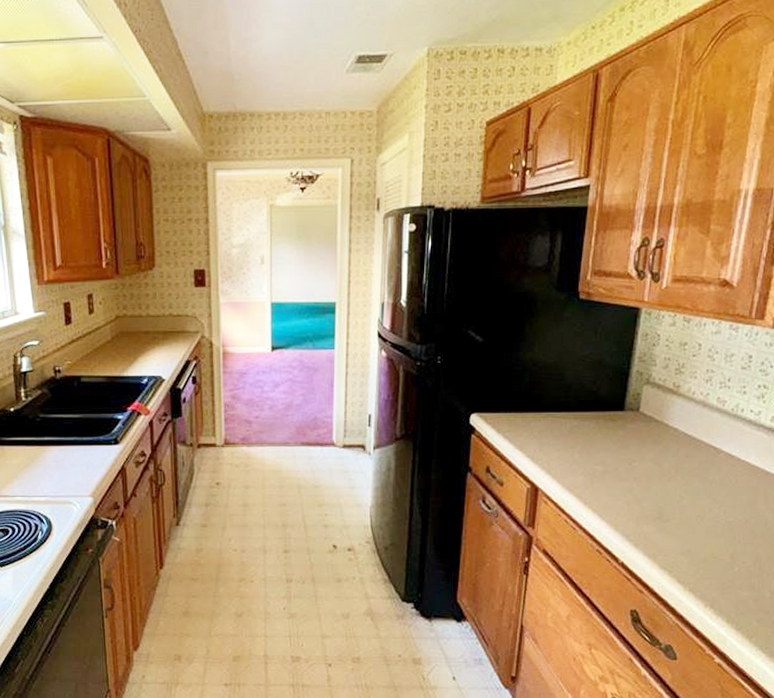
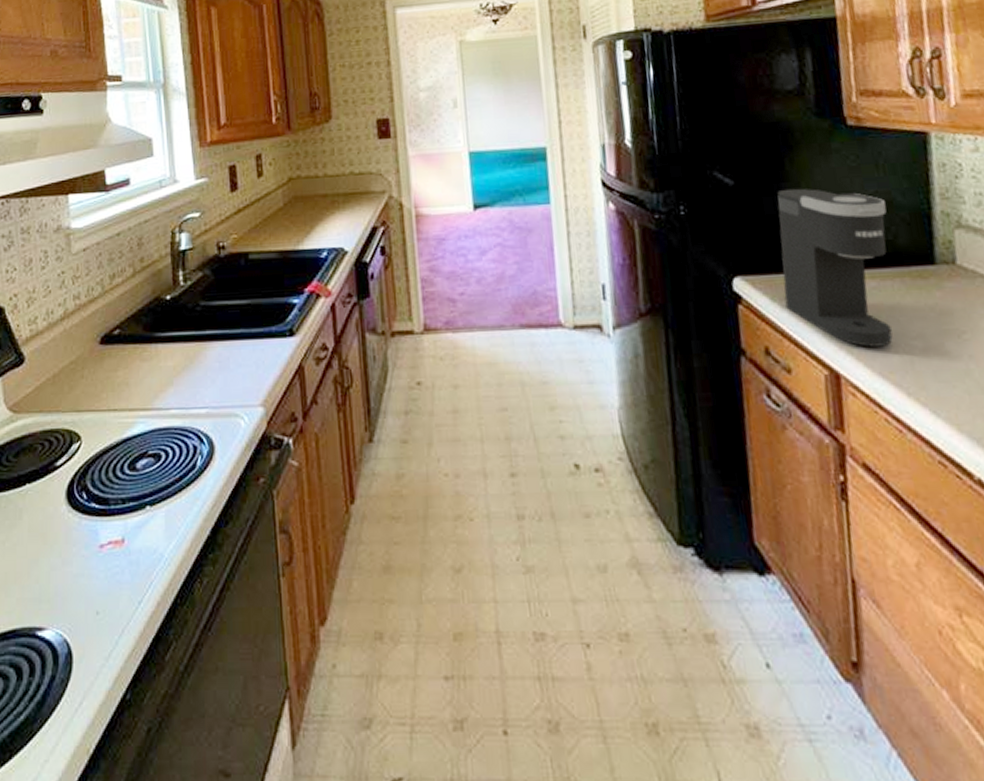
coffee maker: none [507,347,596,469] -> present [777,188,893,347]

